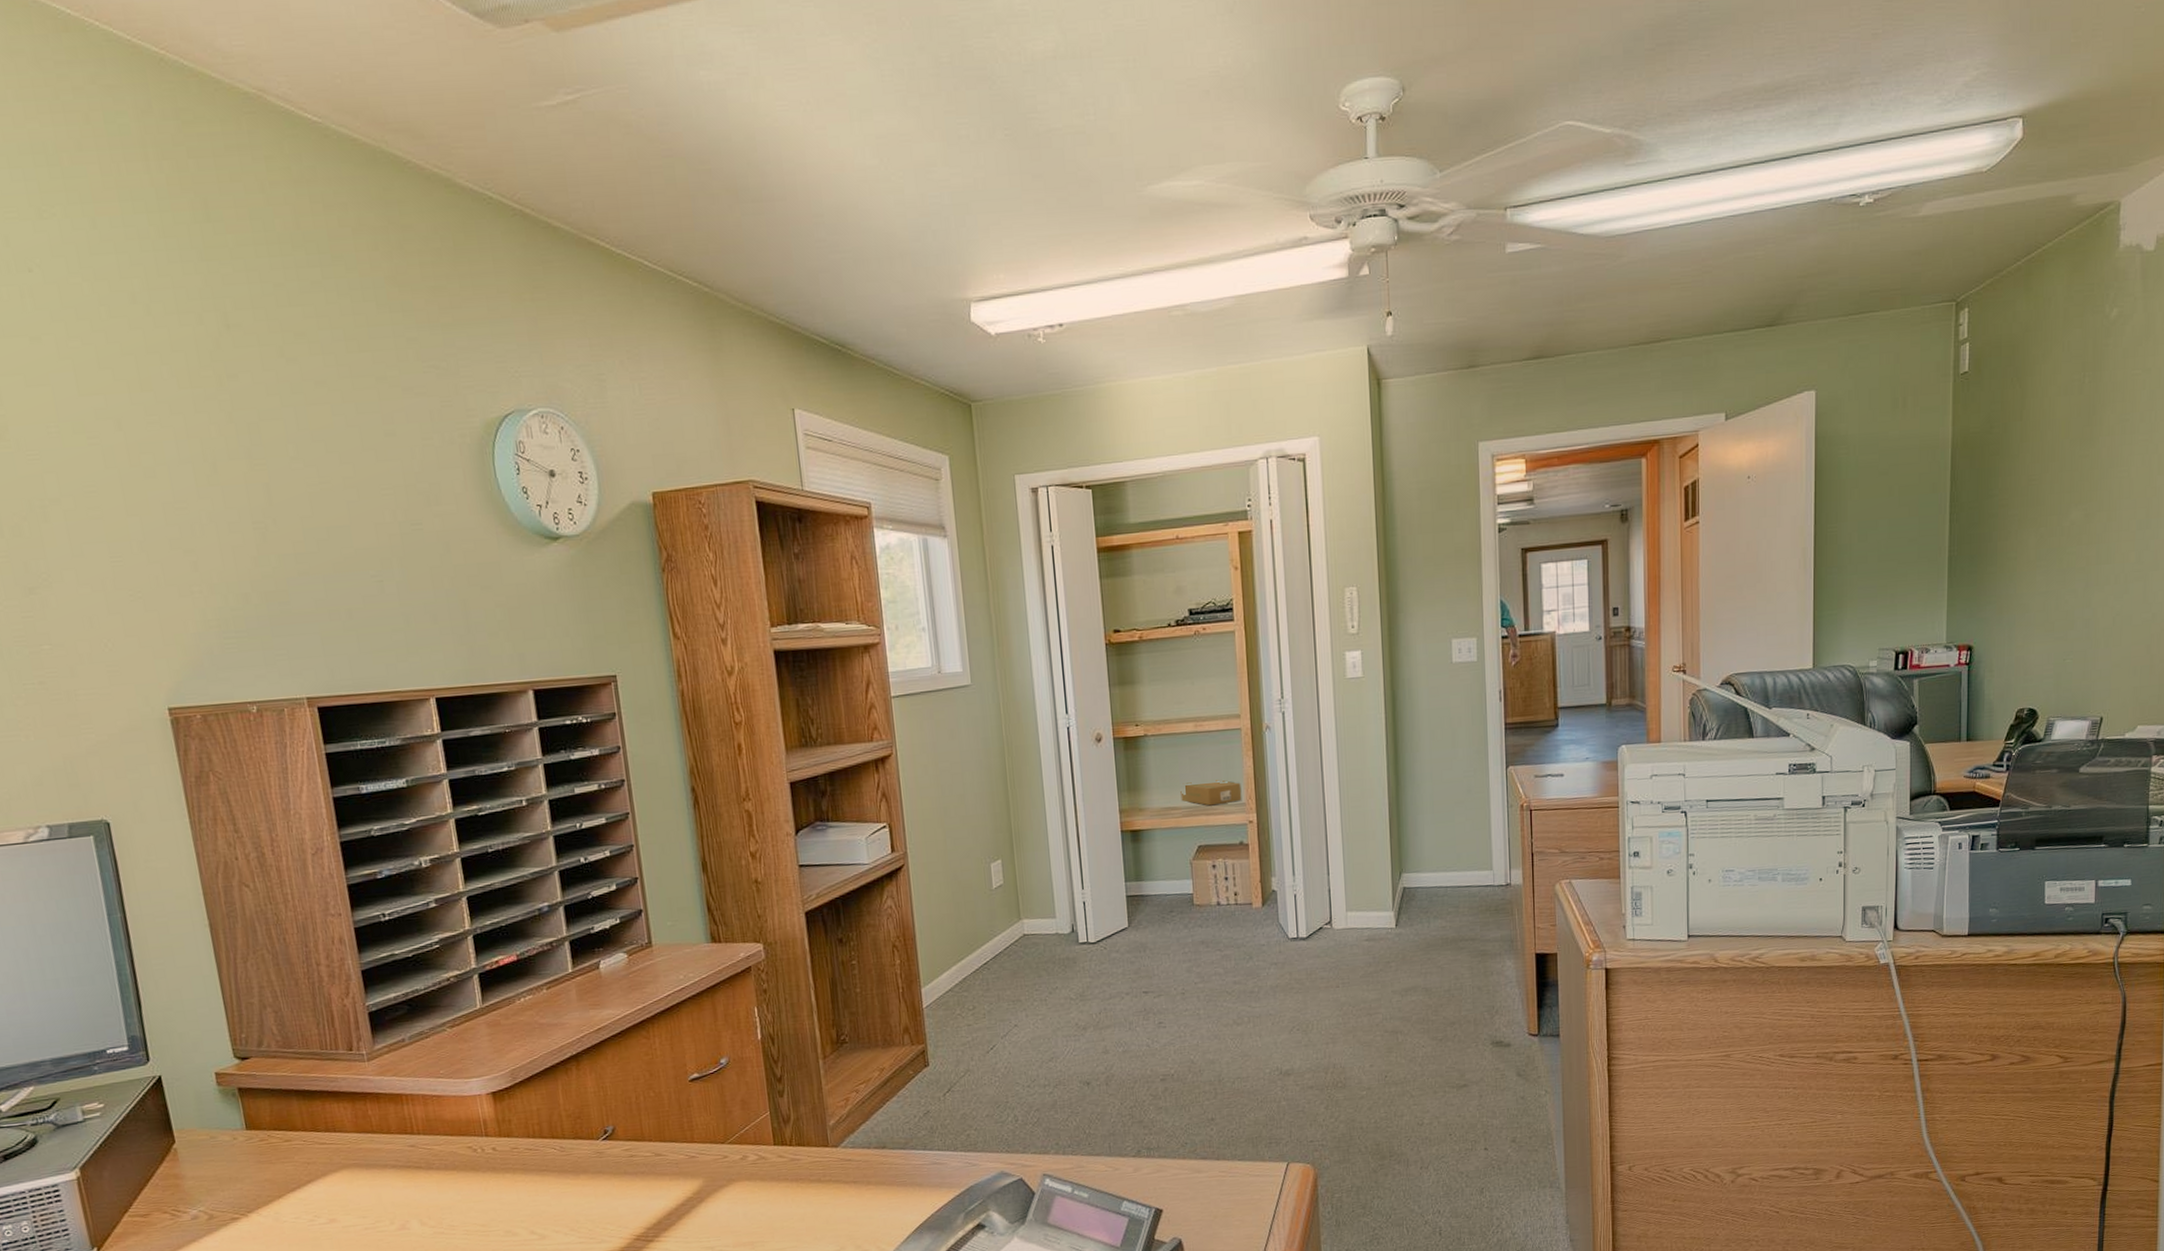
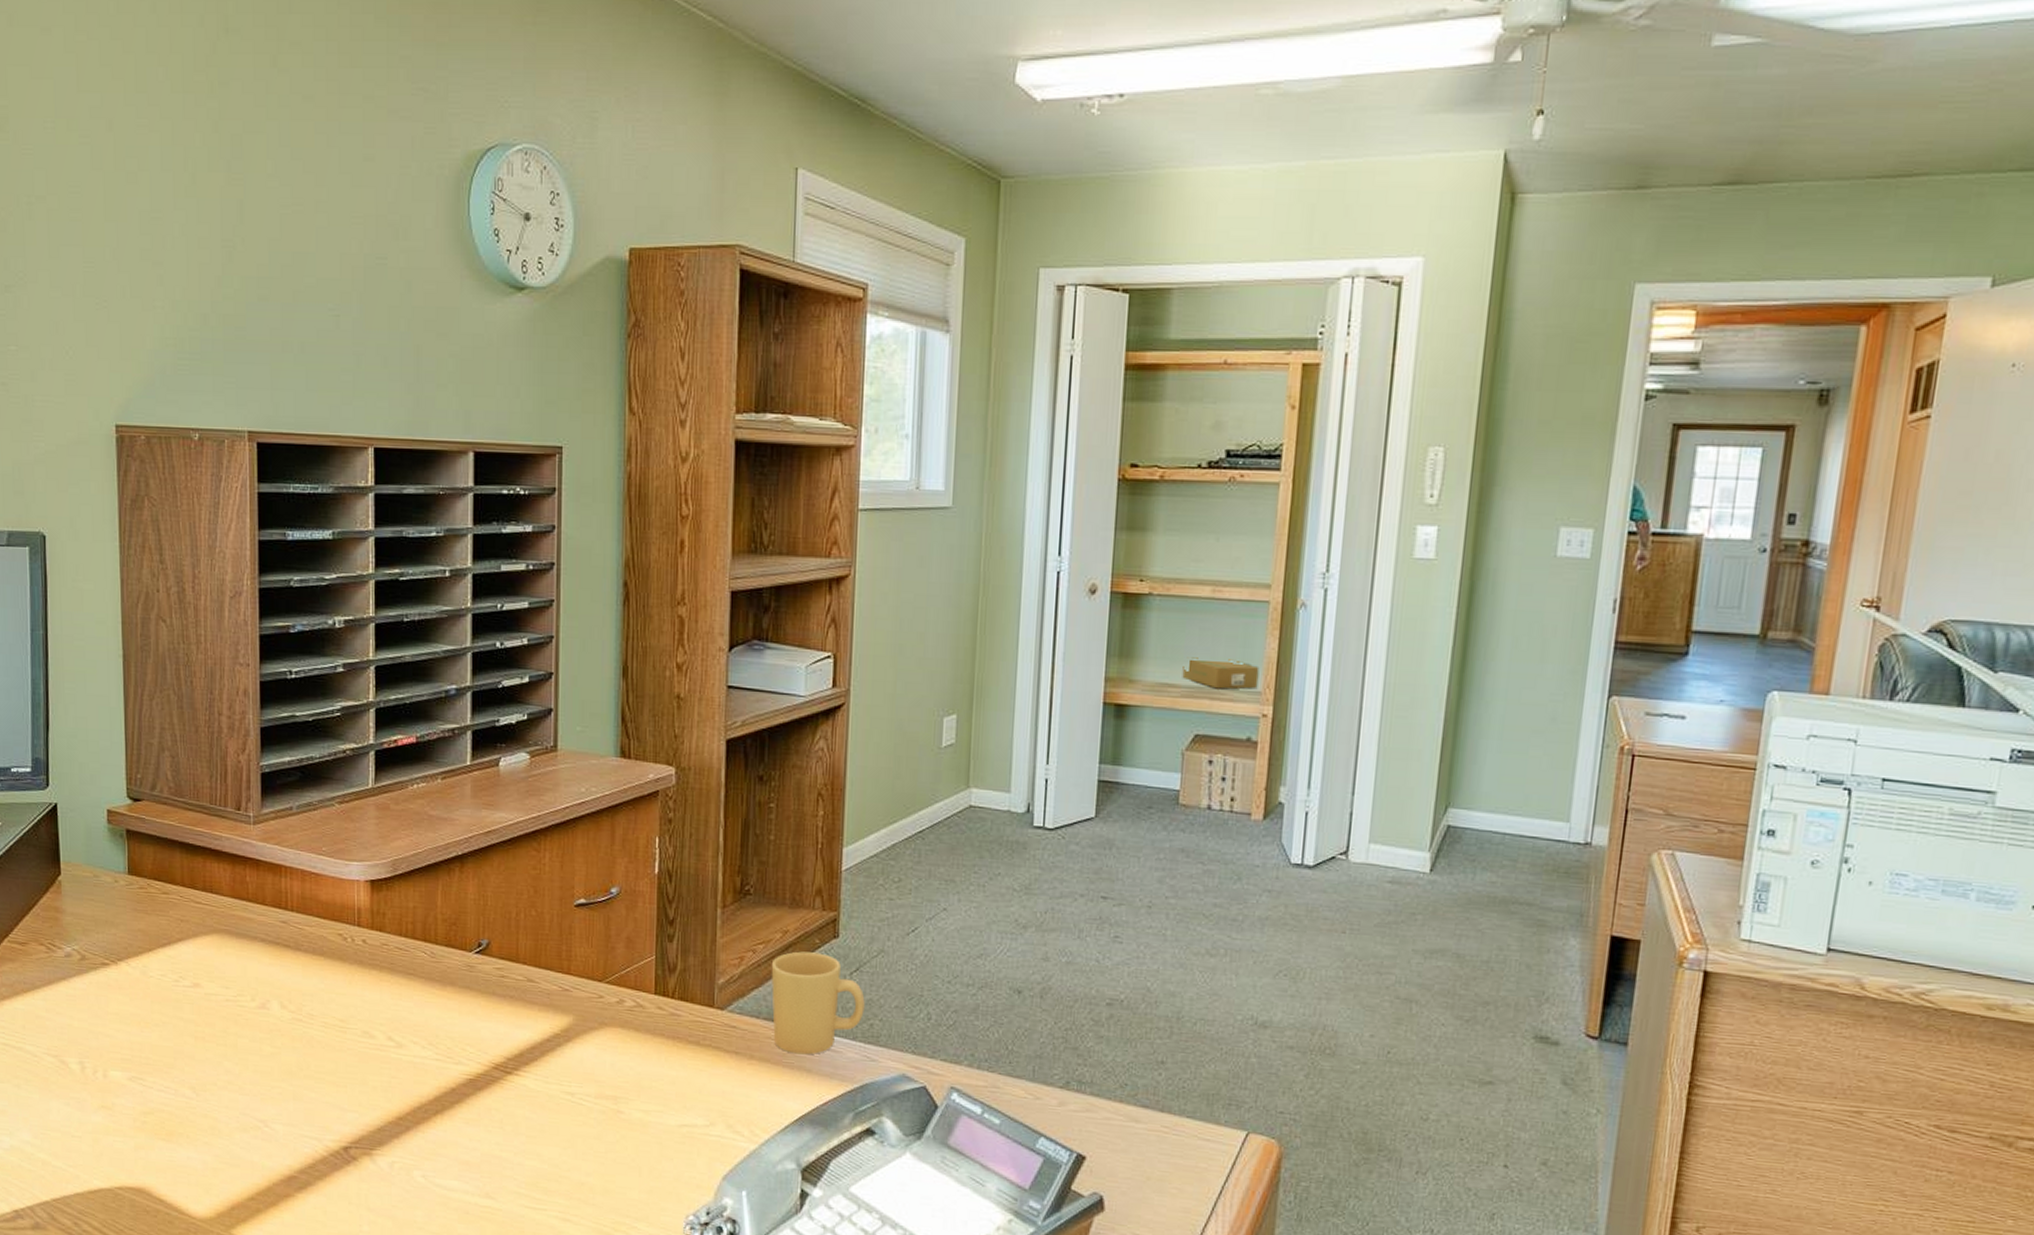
mug: none [873,1082,961,1173] -> present [771,951,865,1055]

